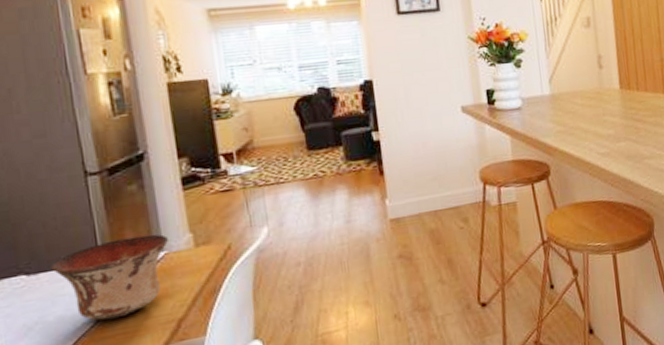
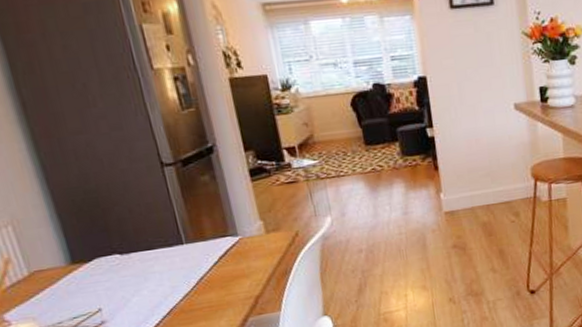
bowl: present [51,234,168,321] -> none [140,221,241,295]

